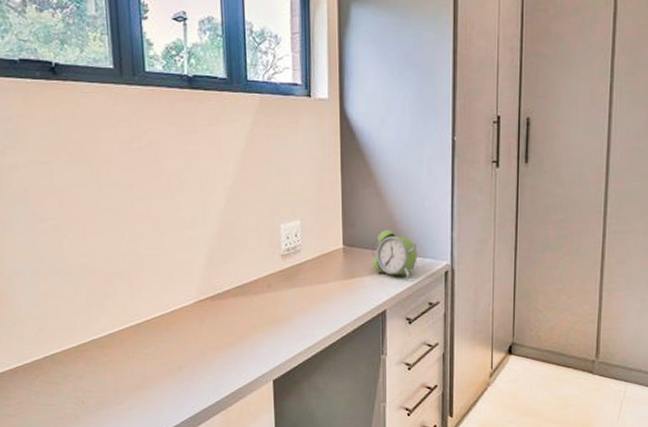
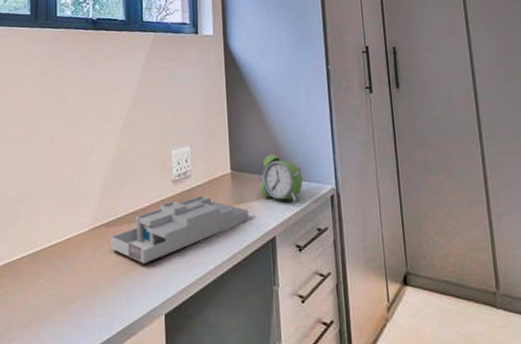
desk organizer: none [217,270,360,335] -> present [111,195,249,264]

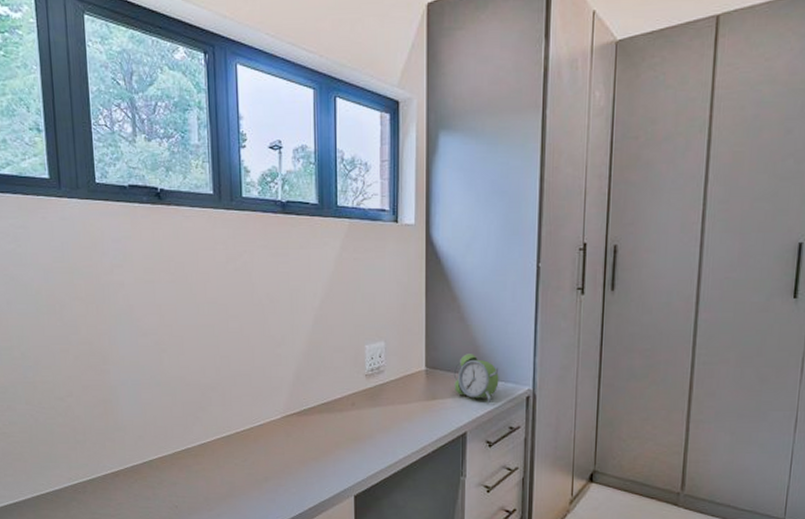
desk organizer: present [111,195,249,264] -> none [303,390,441,450]

